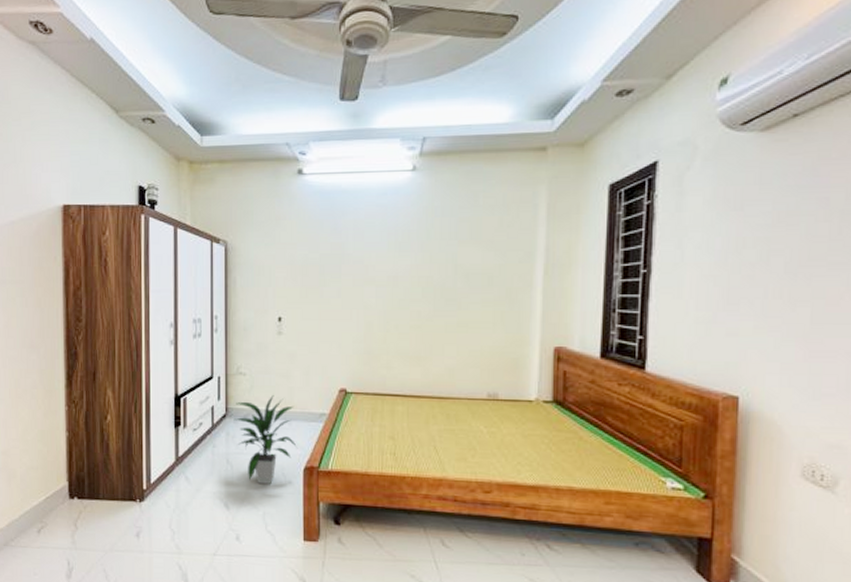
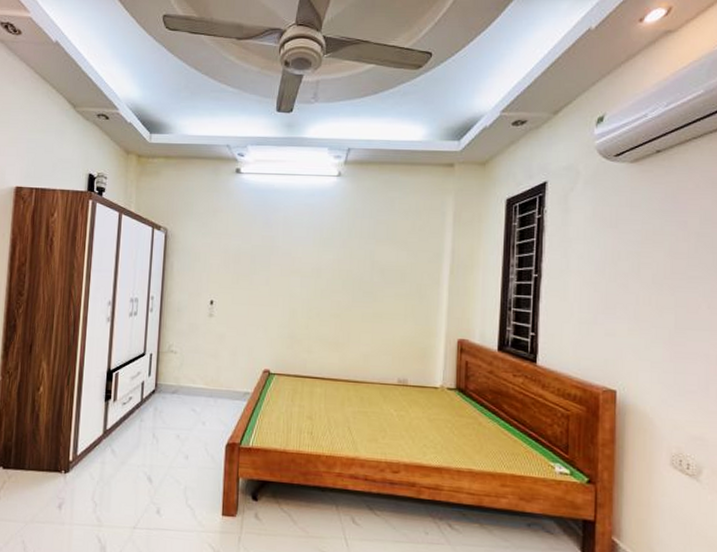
indoor plant: present [233,395,298,484] -> none [162,373,222,459]

